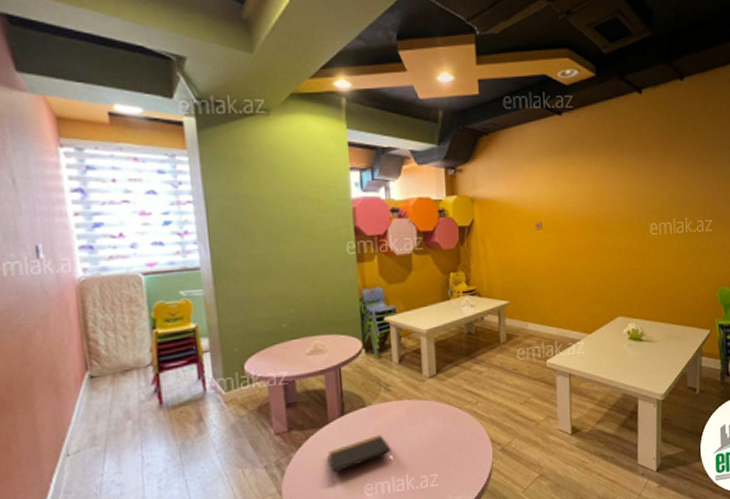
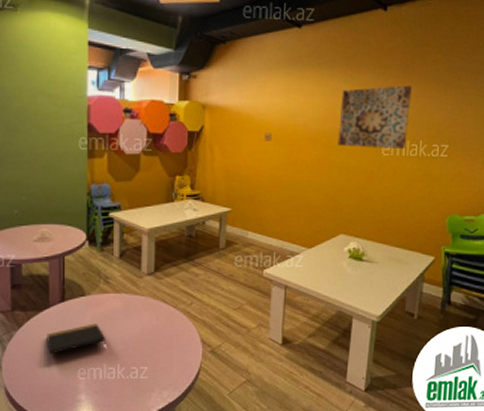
wall art: none [606,164,673,229] -> present [338,85,412,150]

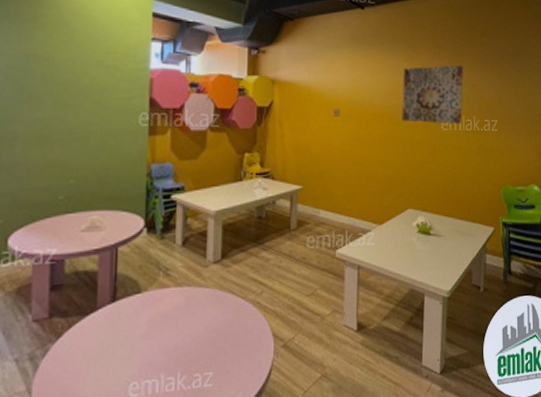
notepad: present [46,323,105,355] -> none [91,325,164,369]

